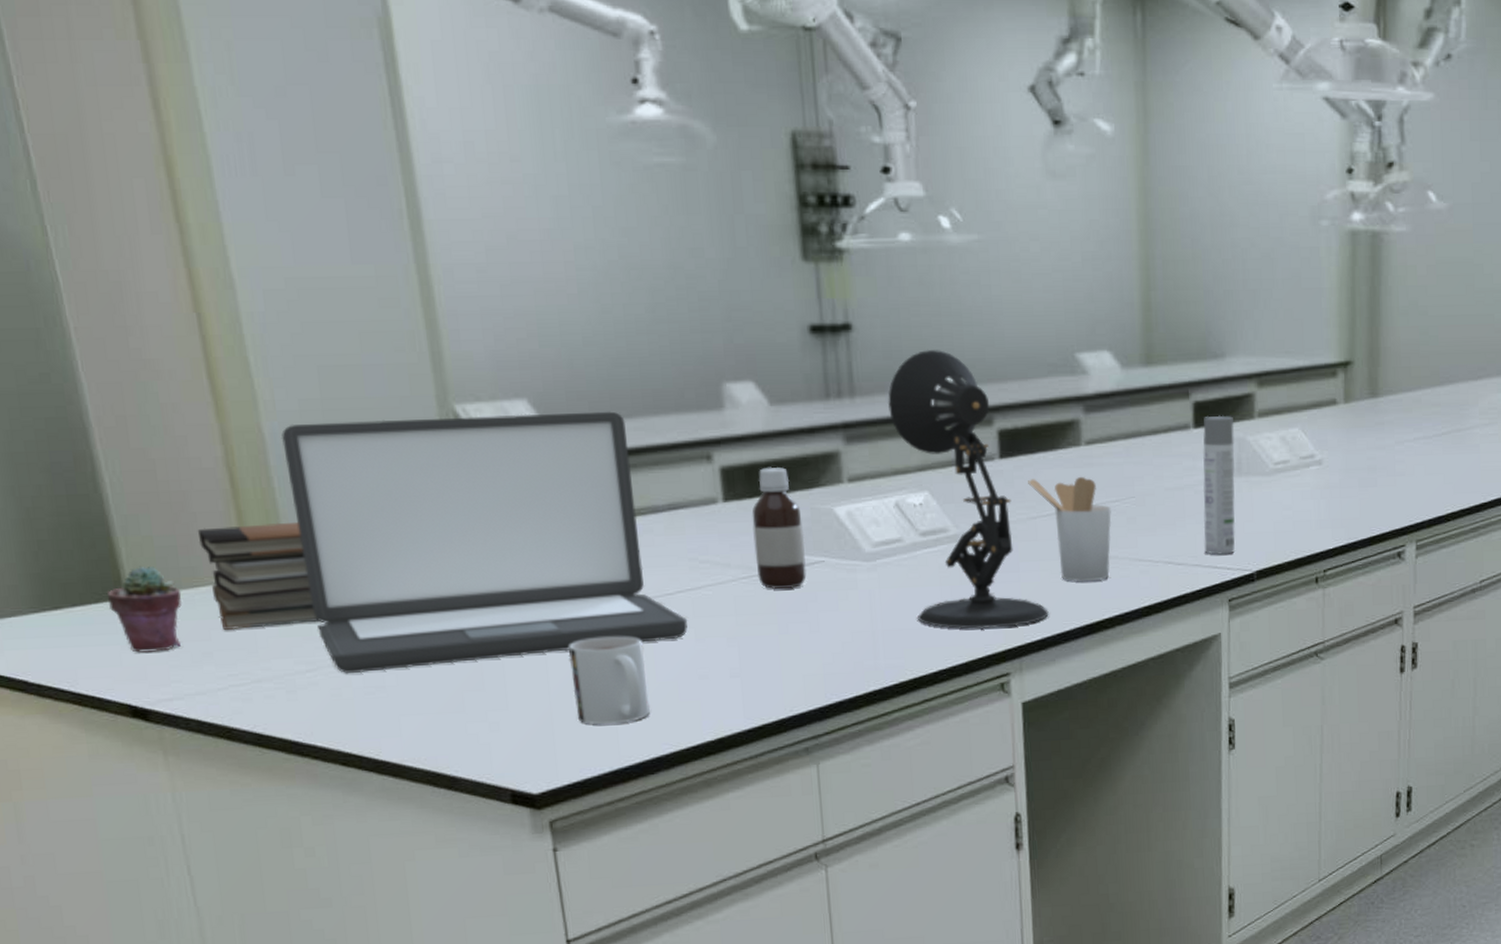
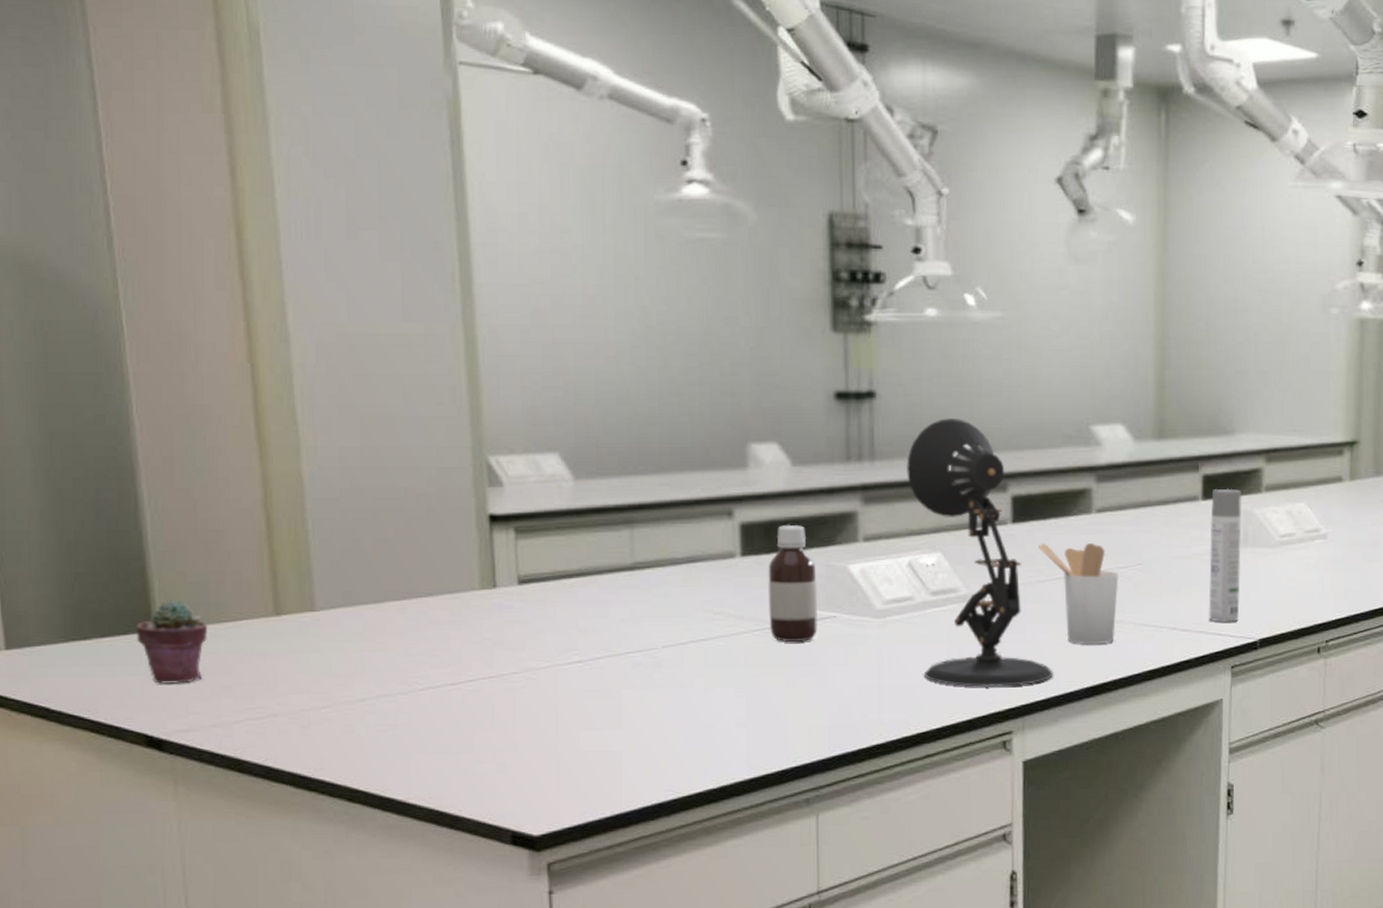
book stack: present [197,521,320,630] -> none [229,562,340,664]
laptop: present [281,411,688,674] -> none [319,467,699,712]
mug: present [568,636,651,725] -> none [579,683,656,769]

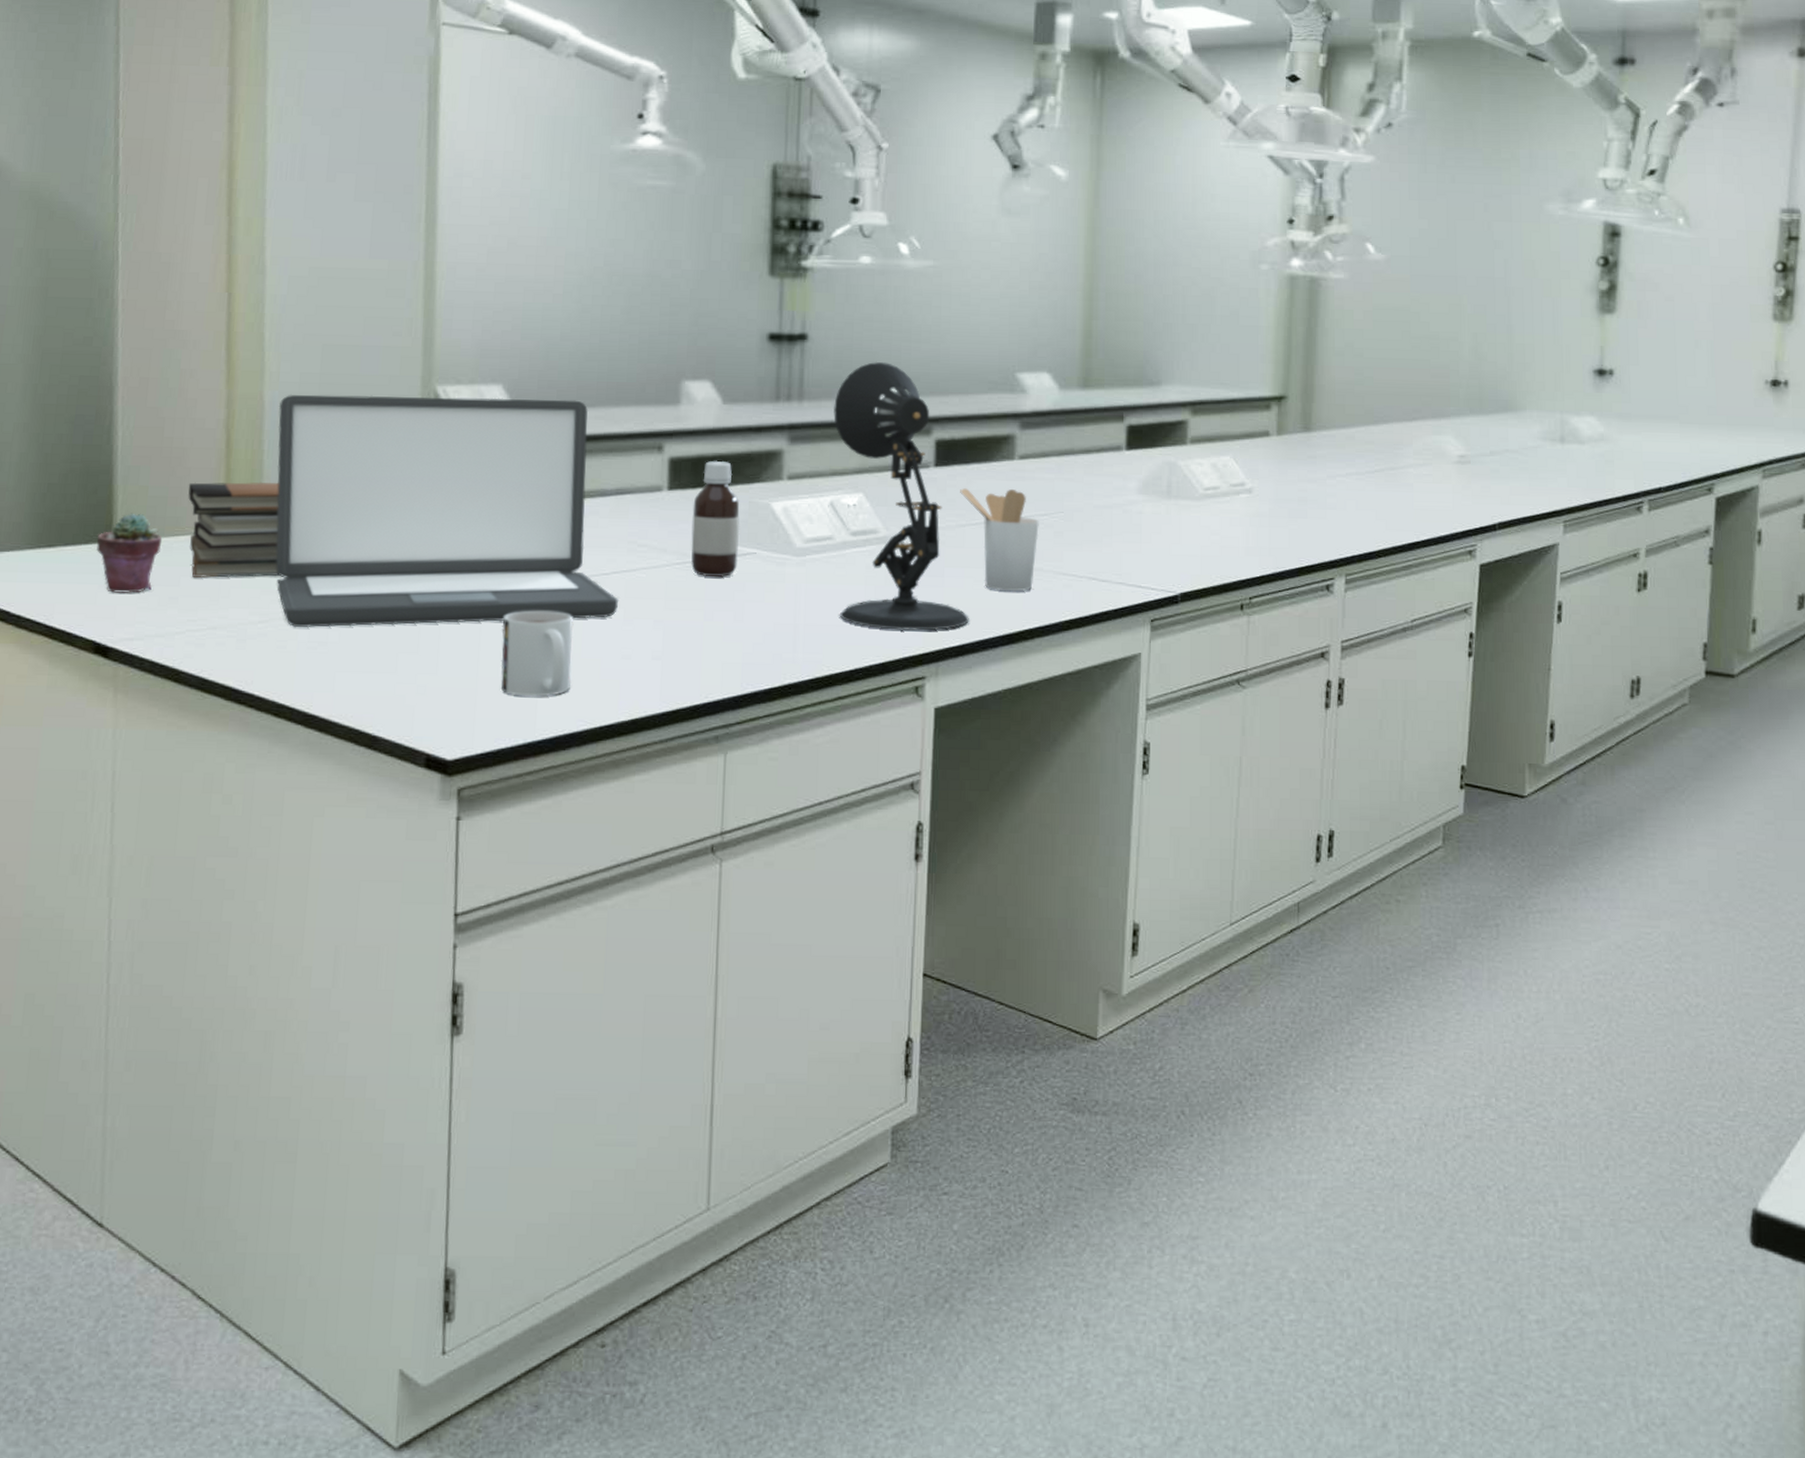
book stack: none [229,562,340,664] -> present [188,481,280,578]
laptop: none [319,467,699,712] -> present [275,394,619,628]
mug: none [579,683,656,769] -> present [500,610,573,697]
spray bottle: present [1208,488,1242,622] -> none [1129,439,1167,575]

